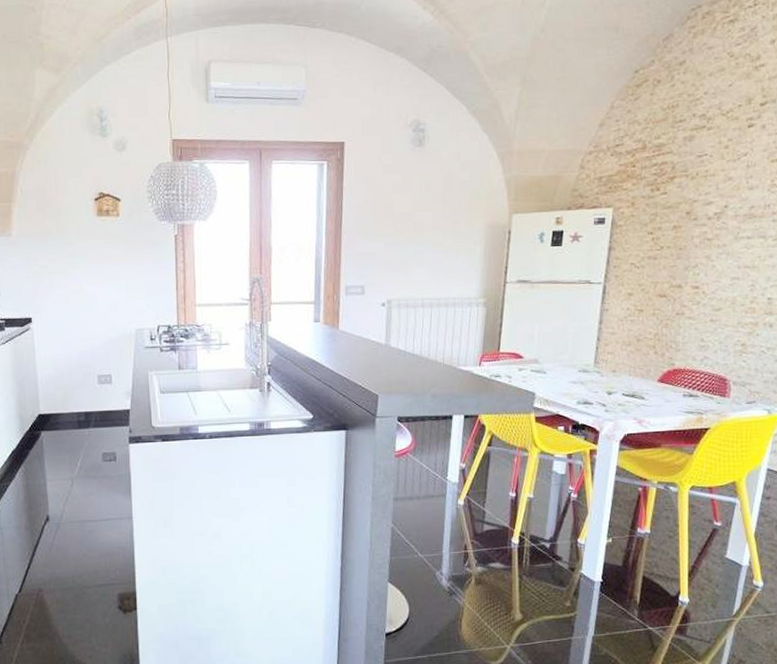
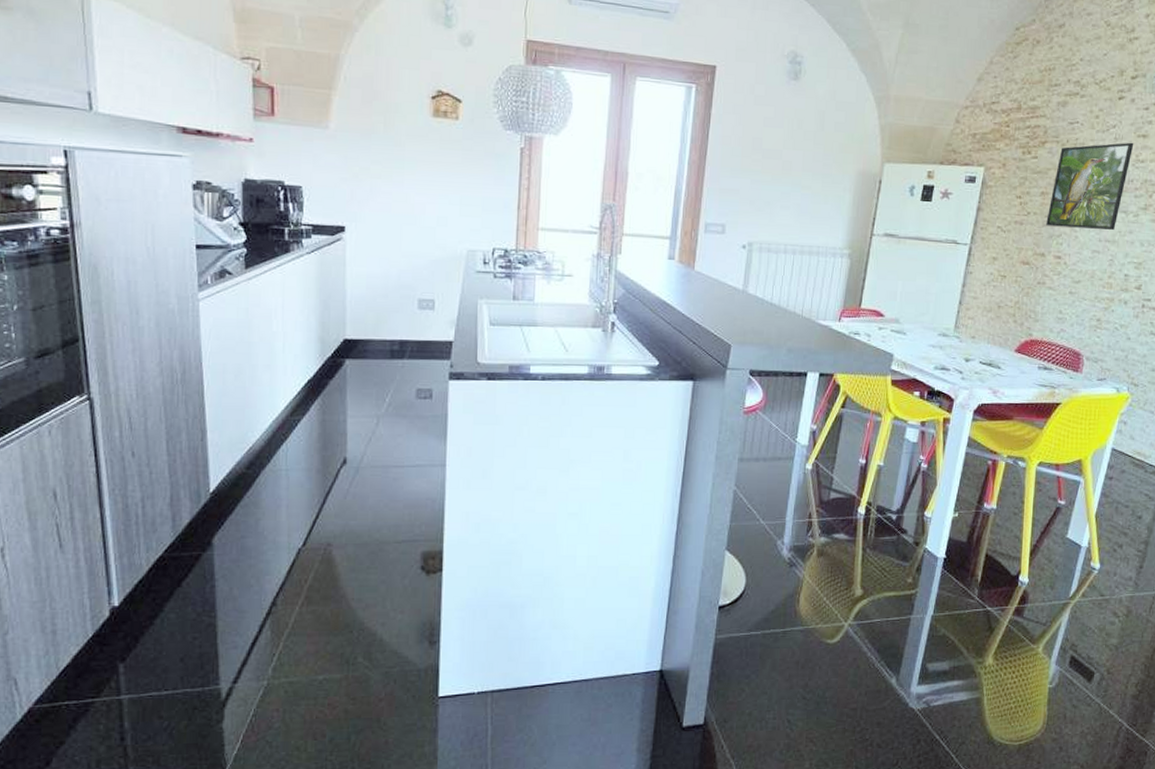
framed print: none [681,168,768,258] -> present [1046,142,1134,231]

